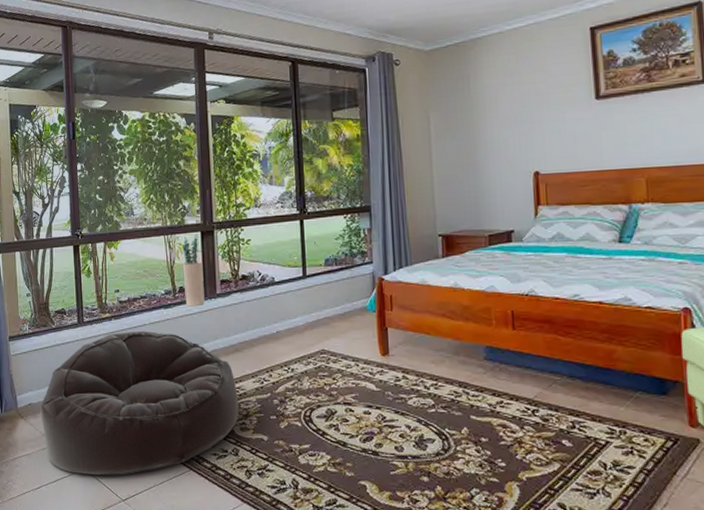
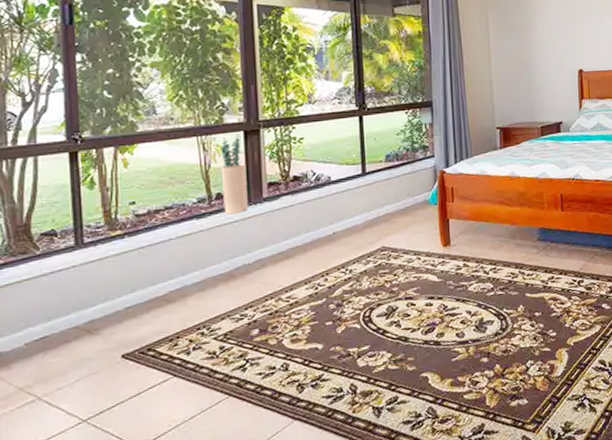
beanbag: present [40,330,239,476] -> none [15,246,289,429]

